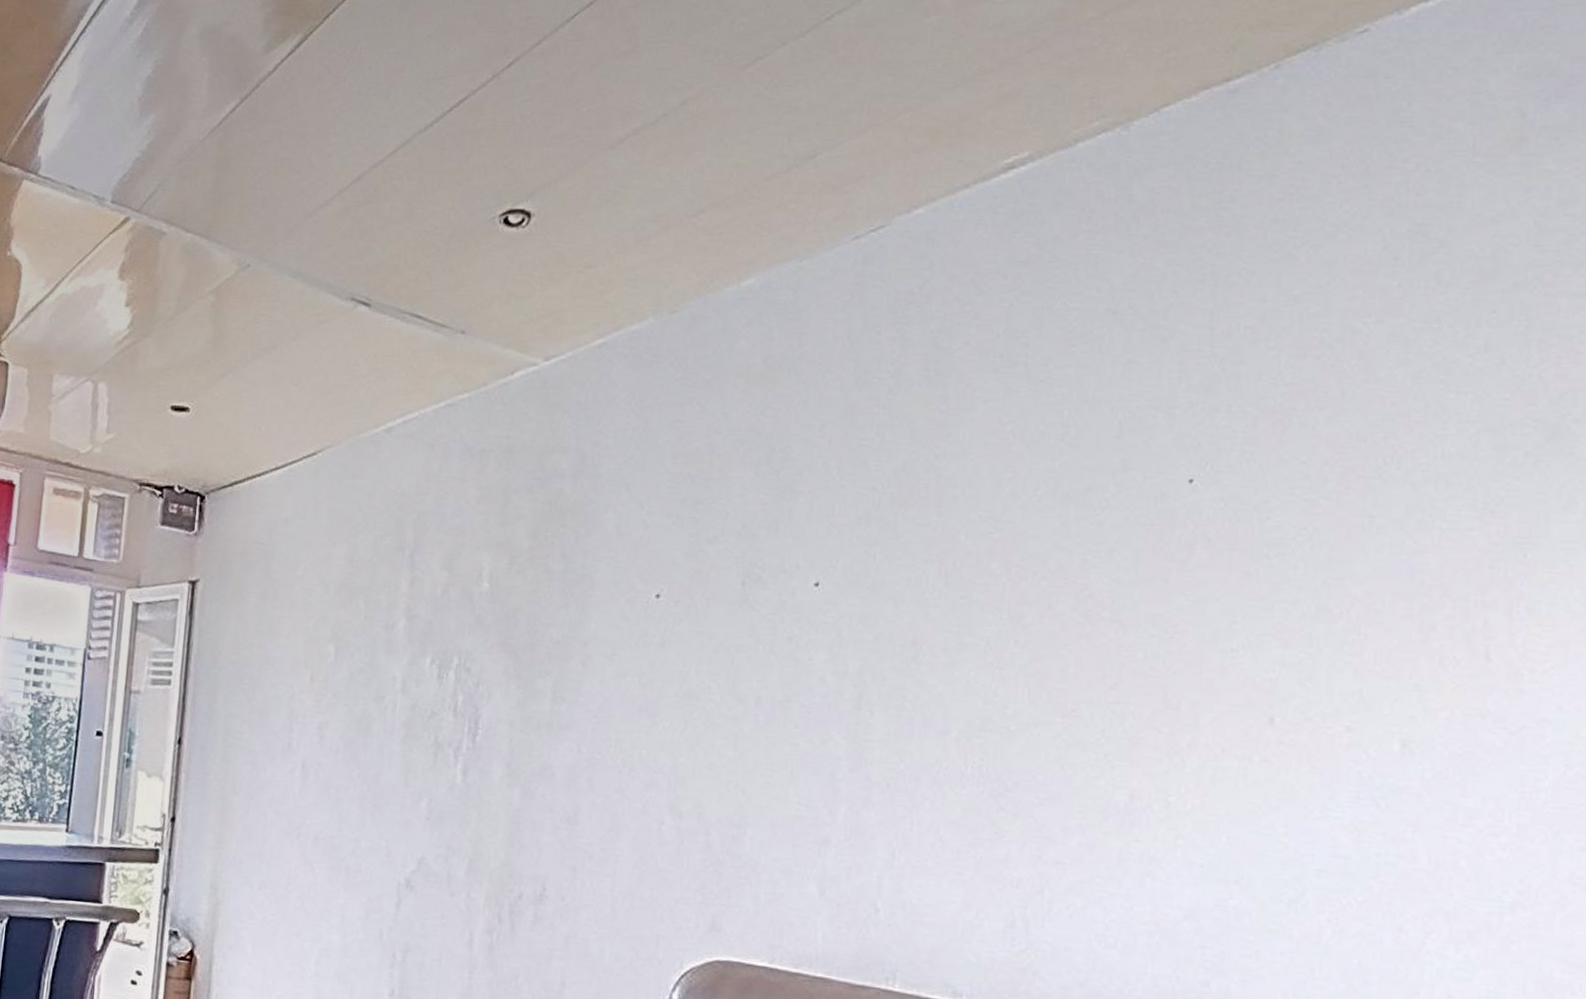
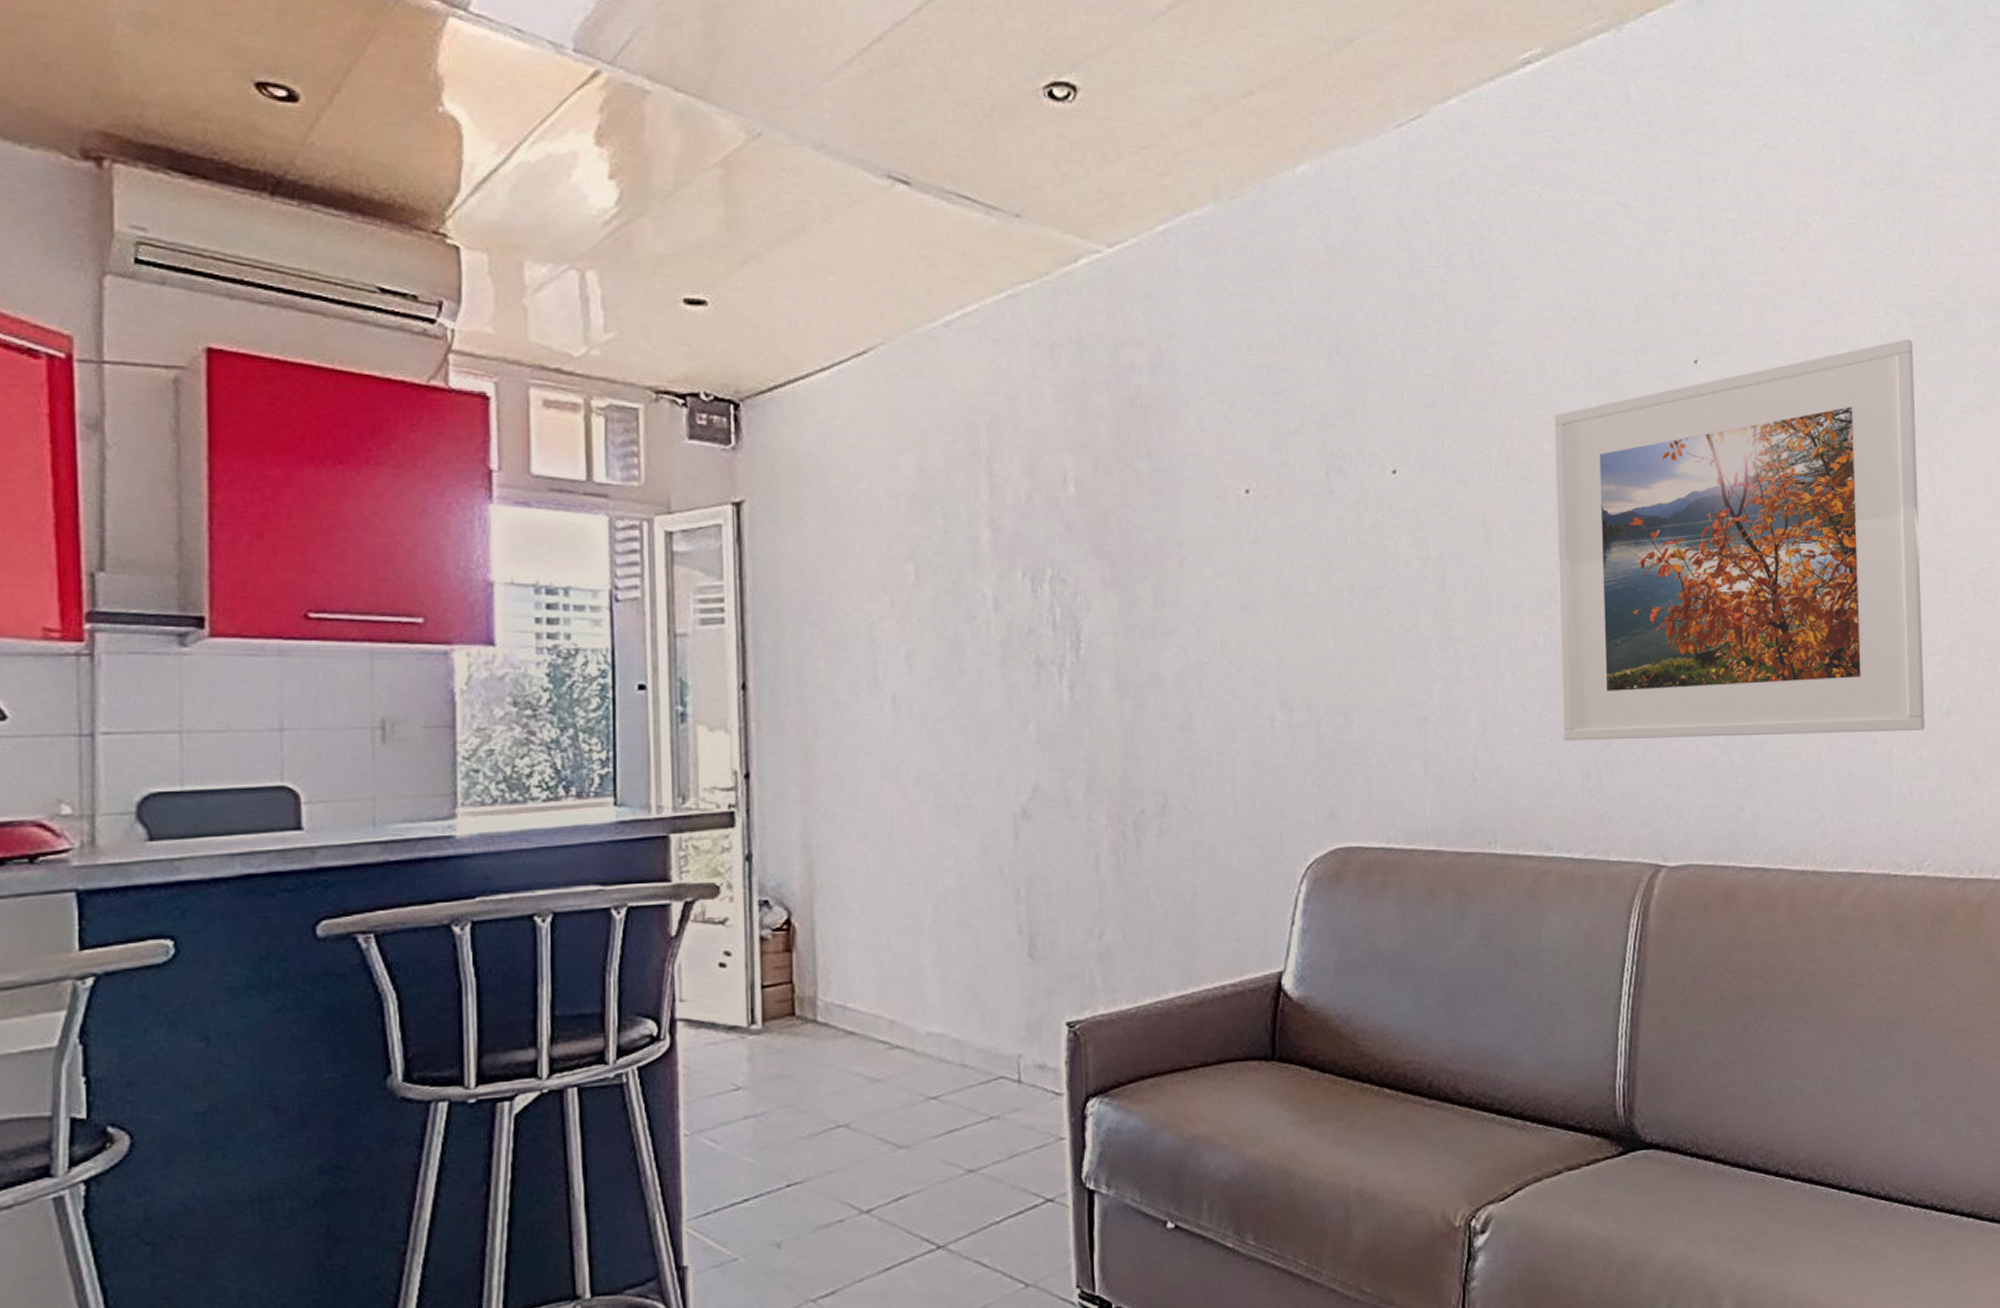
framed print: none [986,460,1496,924] -> present [1553,338,1925,741]

